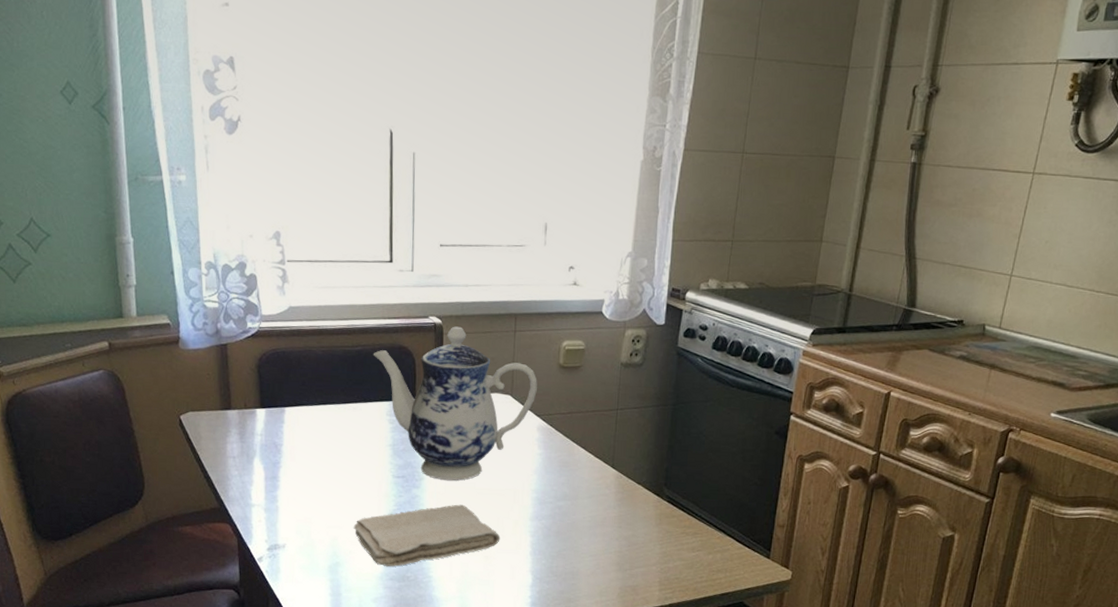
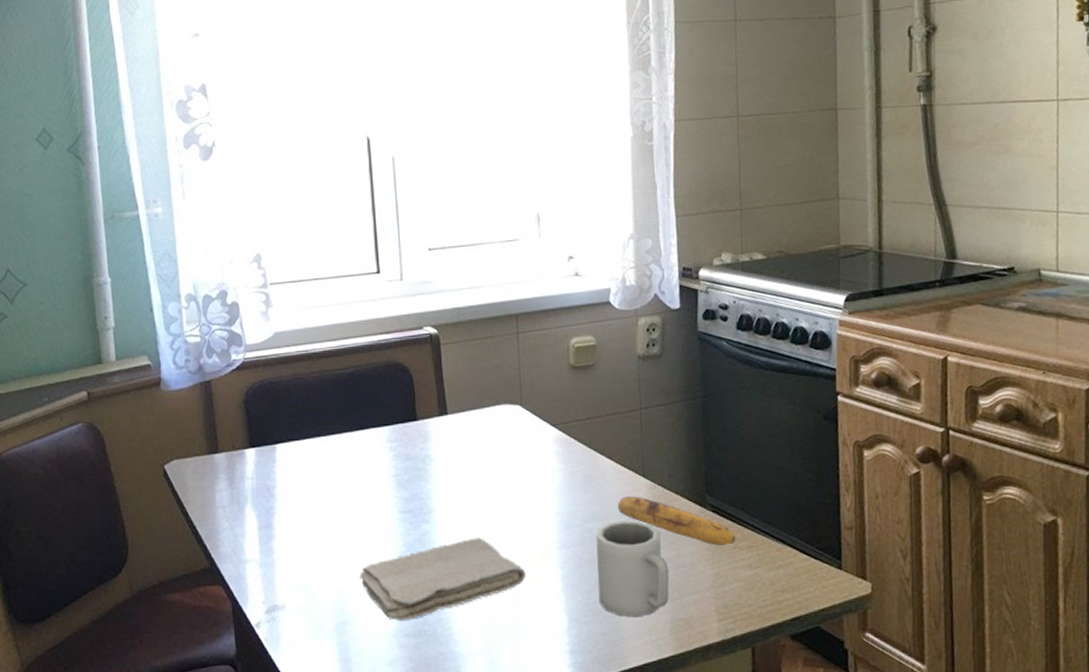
teapot: present [373,326,537,481] -> none [366,334,549,511]
cup: none [560,502,624,582] -> present [595,520,670,618]
banana: none [586,482,685,530] -> present [617,496,736,546]

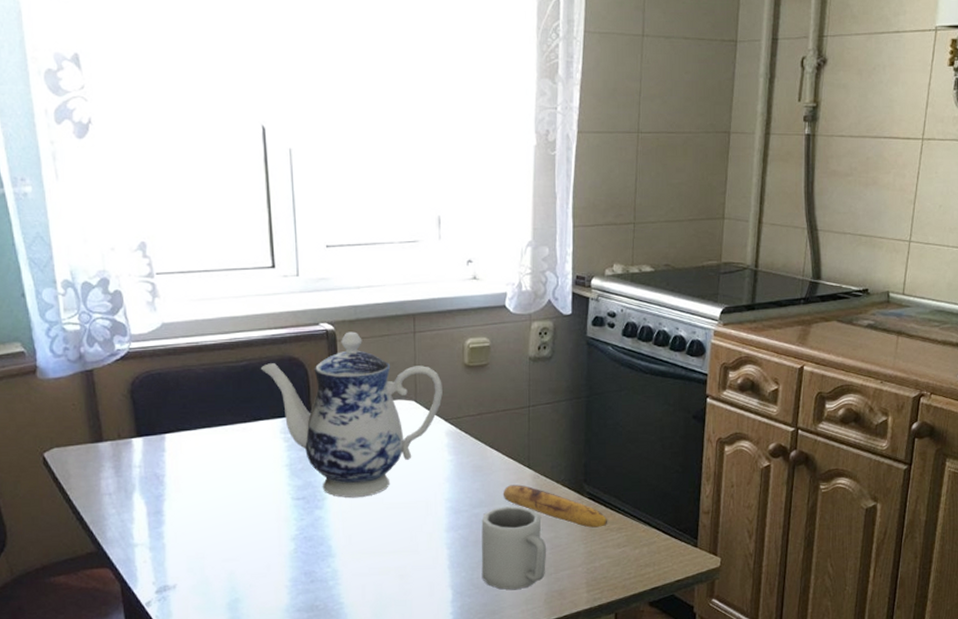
washcloth: present [359,537,526,621] -> none [252,522,415,598]
teapot: none [366,334,549,511] -> present [260,331,443,498]

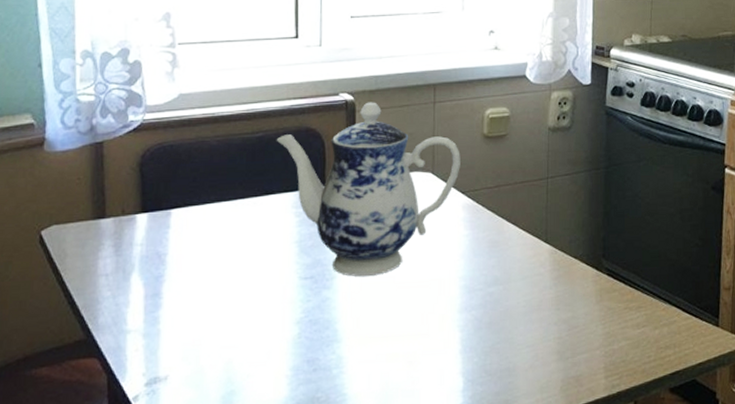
cup: present [481,506,547,590] -> none [495,284,564,377]
banana: present [503,484,608,528] -> none [519,260,627,307]

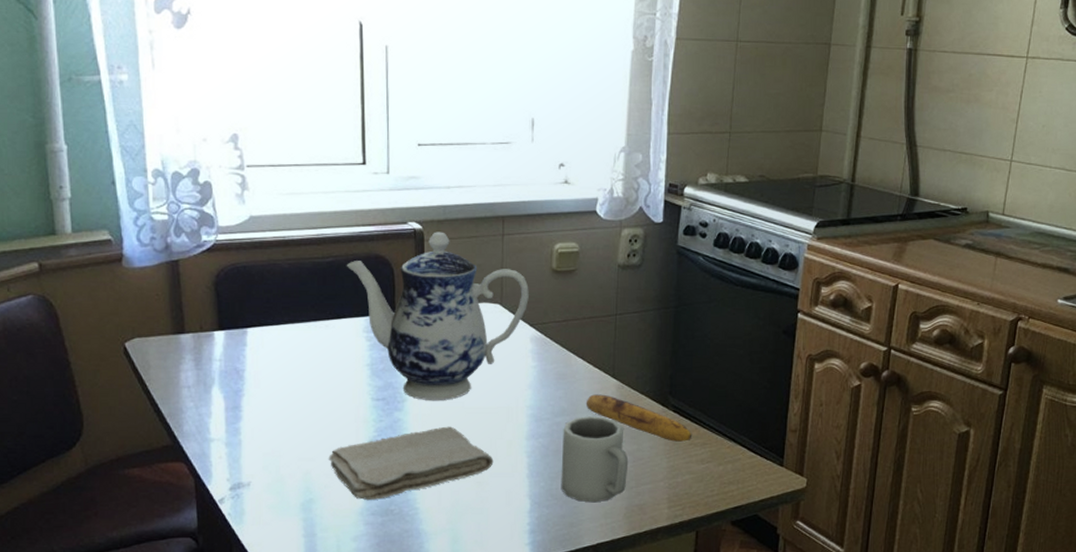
washcloth: none [252,303,425,389] -> present [328,426,494,501]
cup: none [495,284,564,377] -> present [561,416,629,503]
banana: none [519,260,627,307] -> present [585,394,693,442]

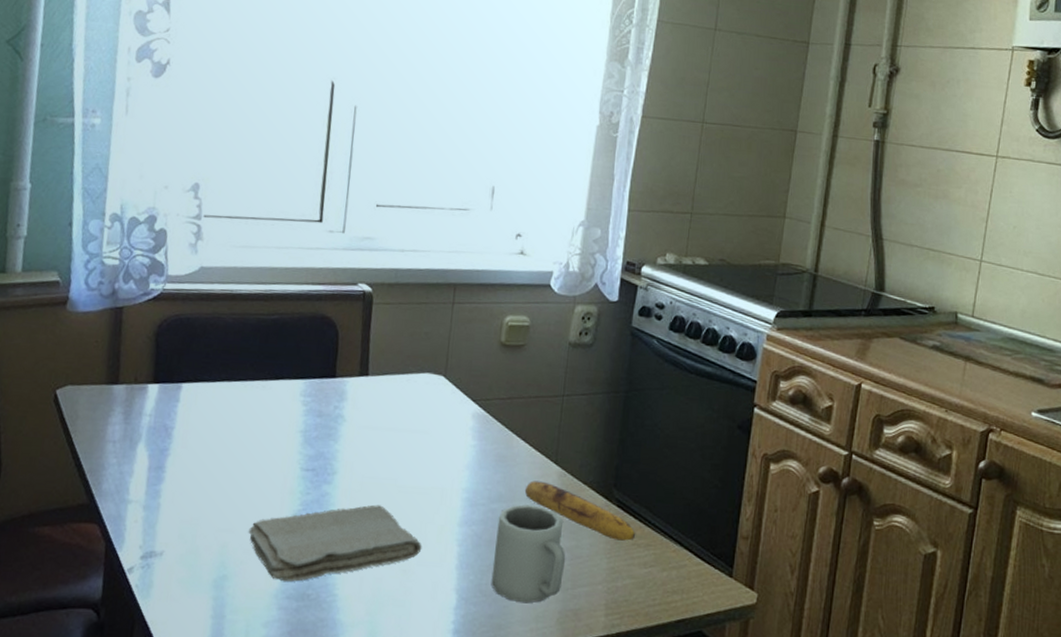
teapot: present [346,232,529,400] -> none [290,295,475,476]

